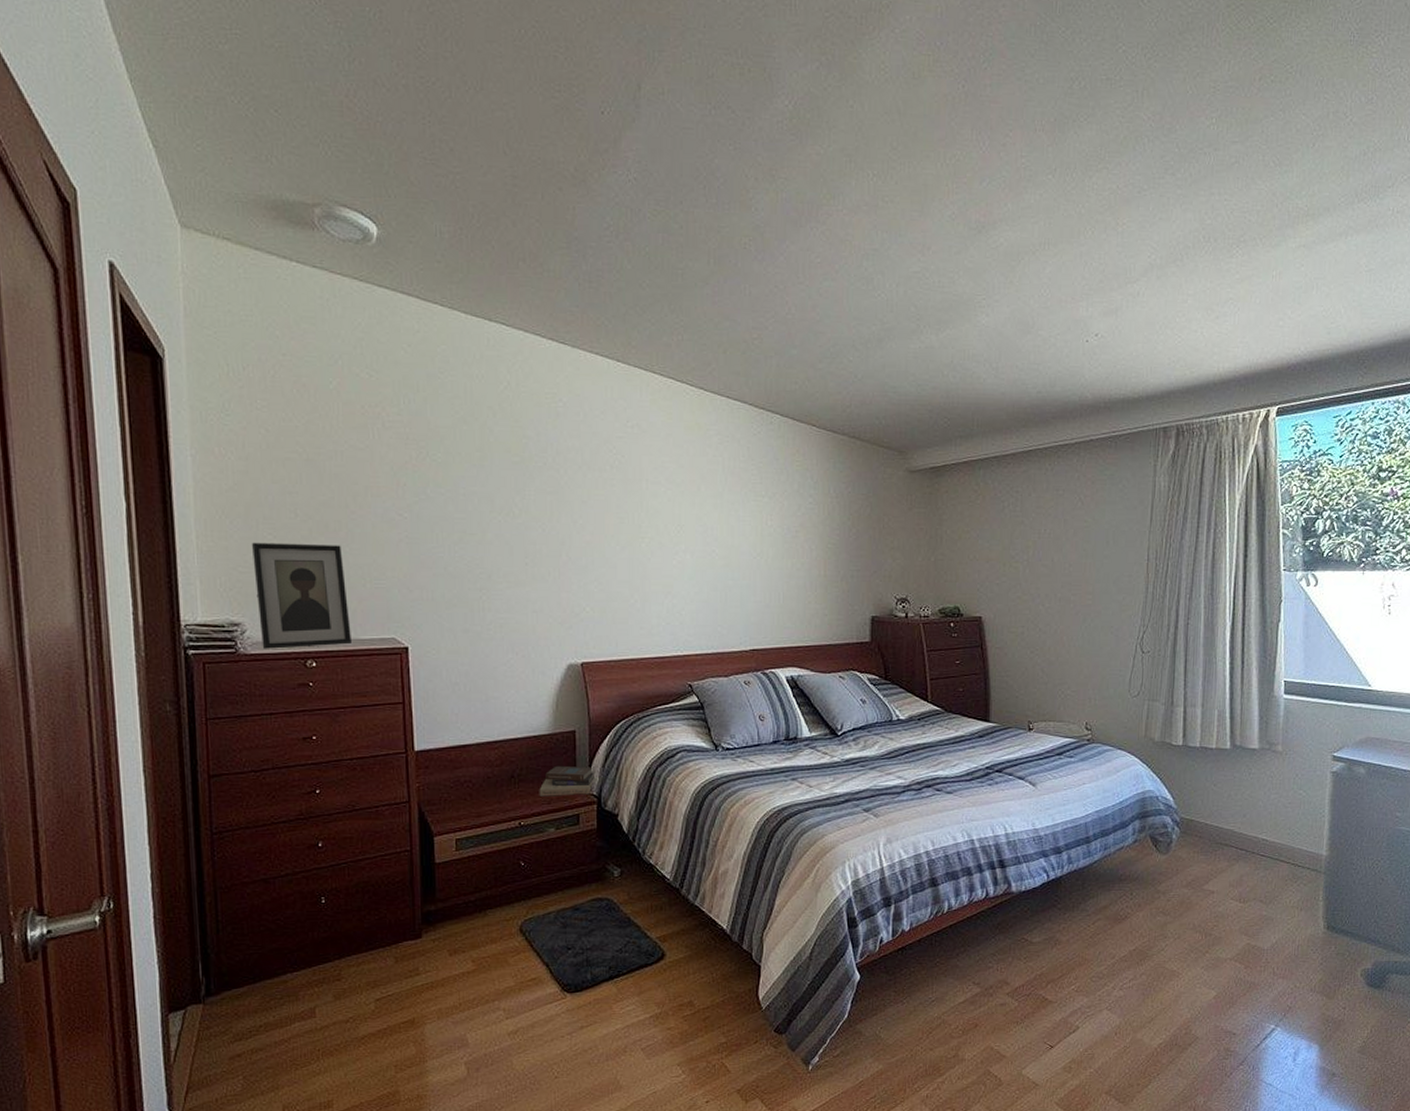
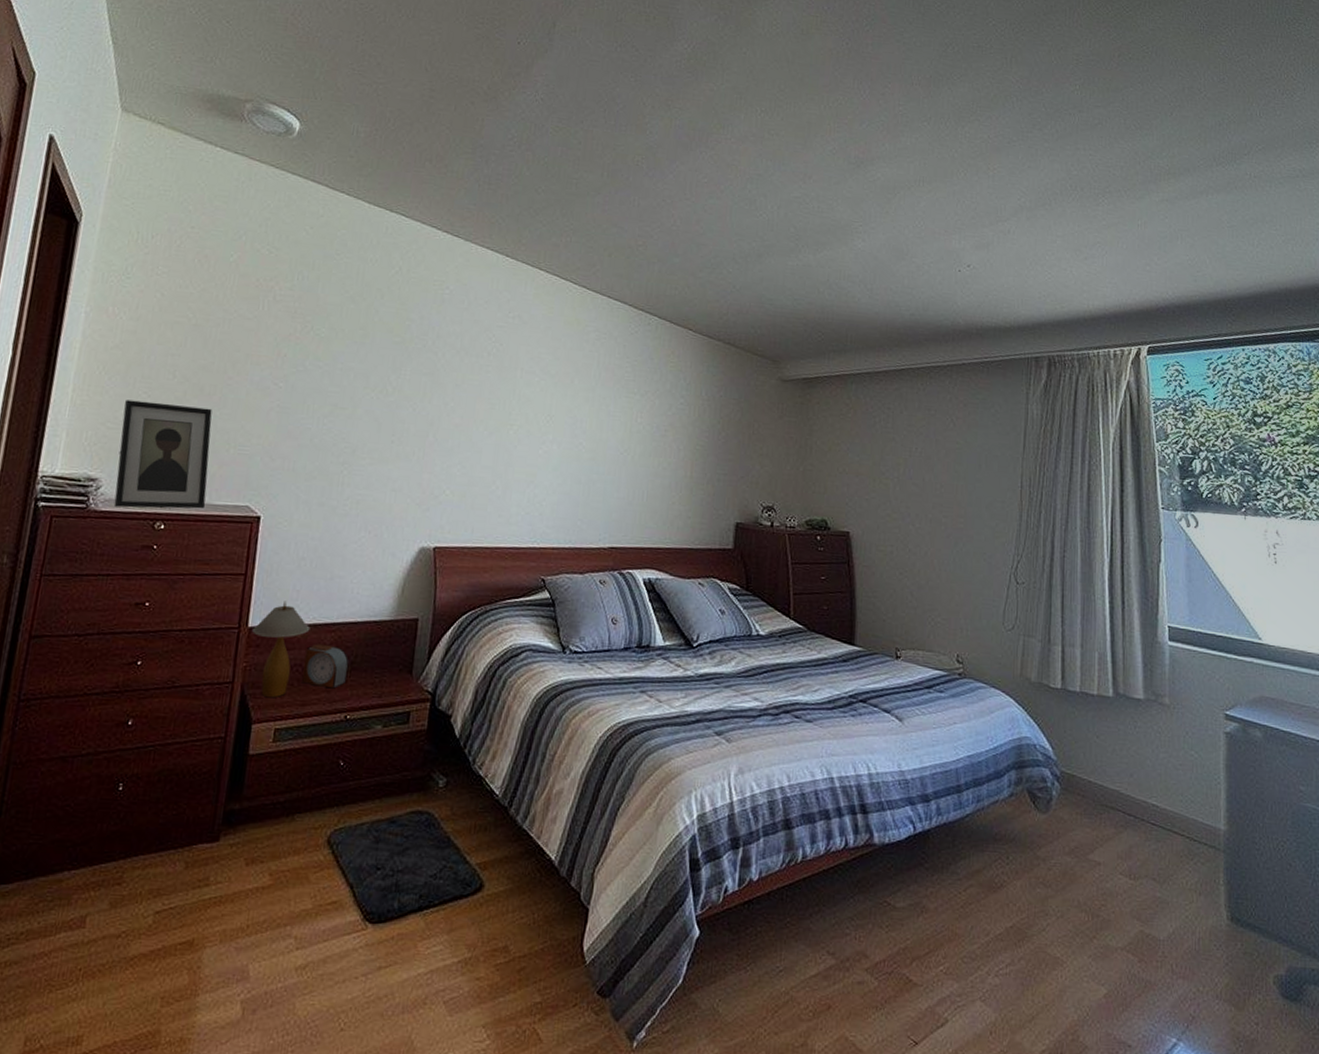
table lamp: none [420,724,474,813] -> present [252,601,310,698]
alarm clock: none [473,761,516,800] -> present [302,644,349,689]
books: present [539,765,594,797] -> none [370,655,432,691]

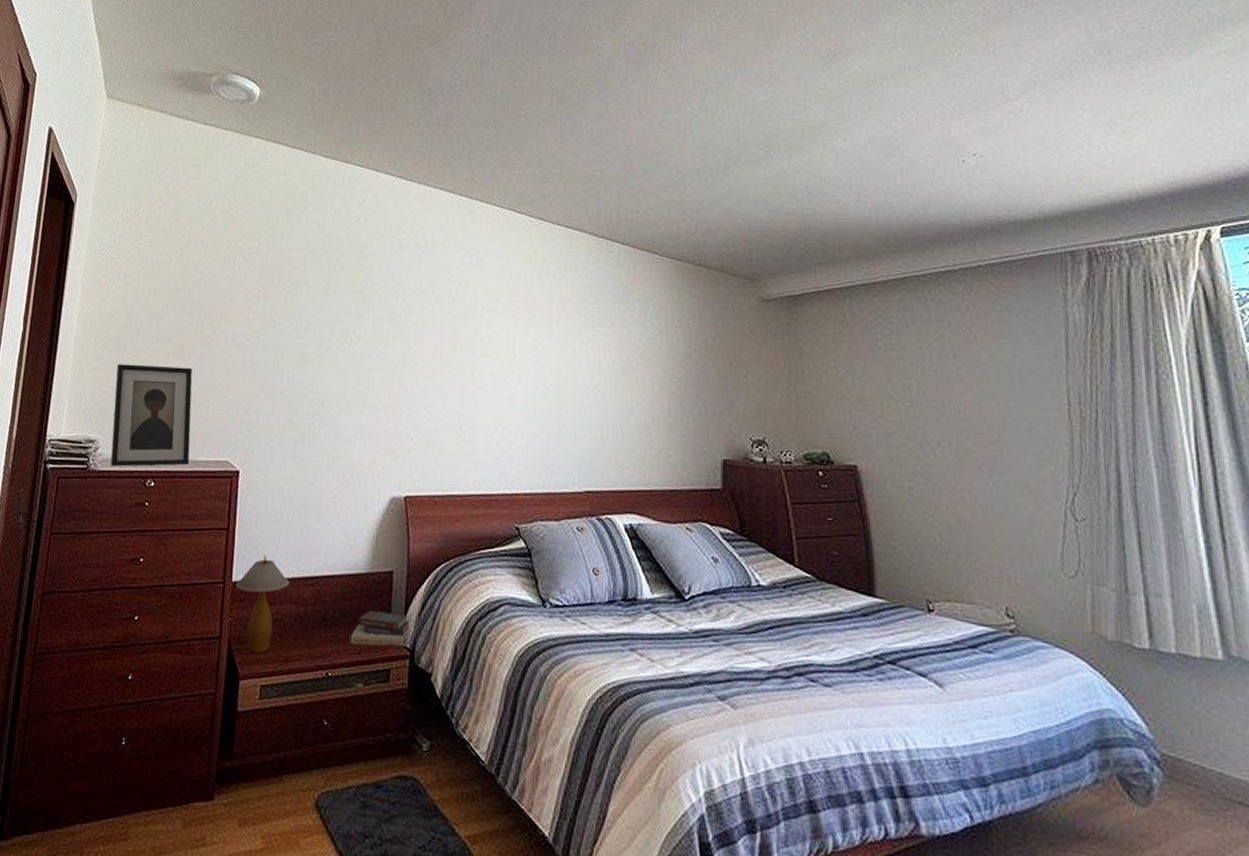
alarm clock: present [302,644,349,689] -> none [284,598,328,645]
books: none [370,655,432,691] -> present [349,610,409,647]

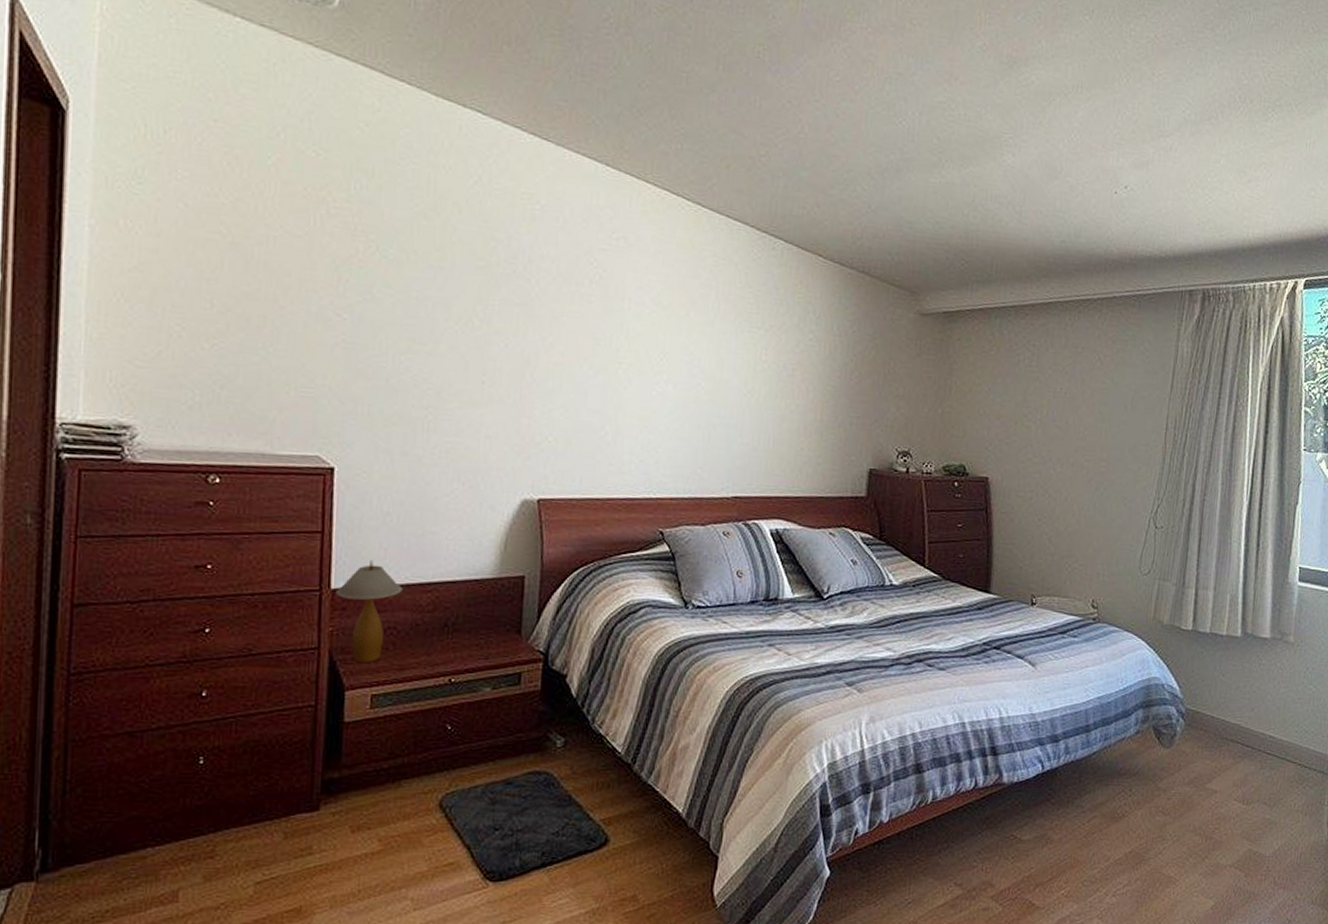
picture frame: present [110,364,193,467] -> none [153,333,267,460]
books: present [349,610,409,647] -> none [475,615,543,651]

